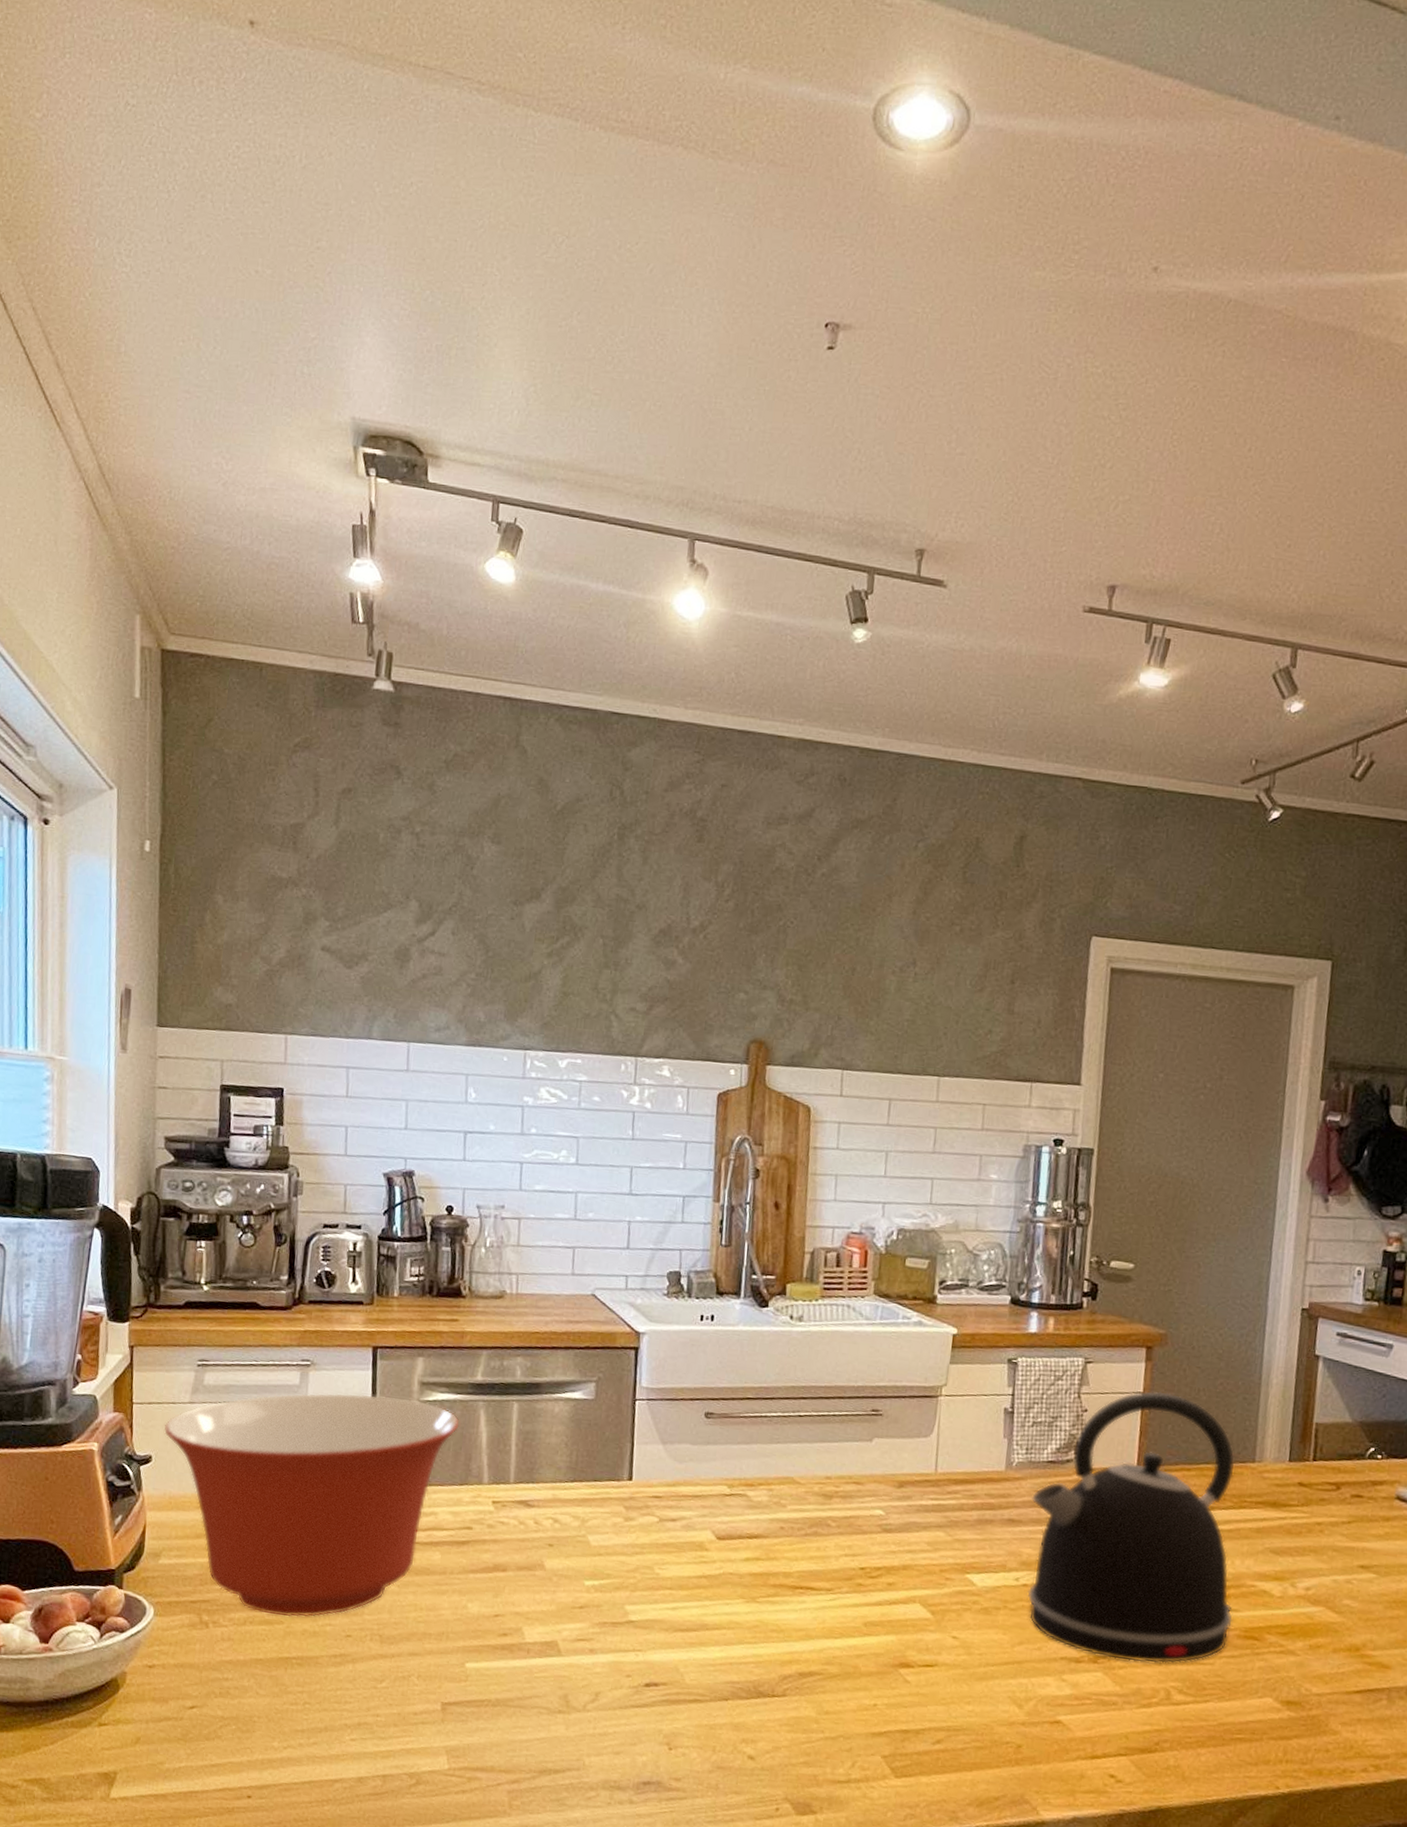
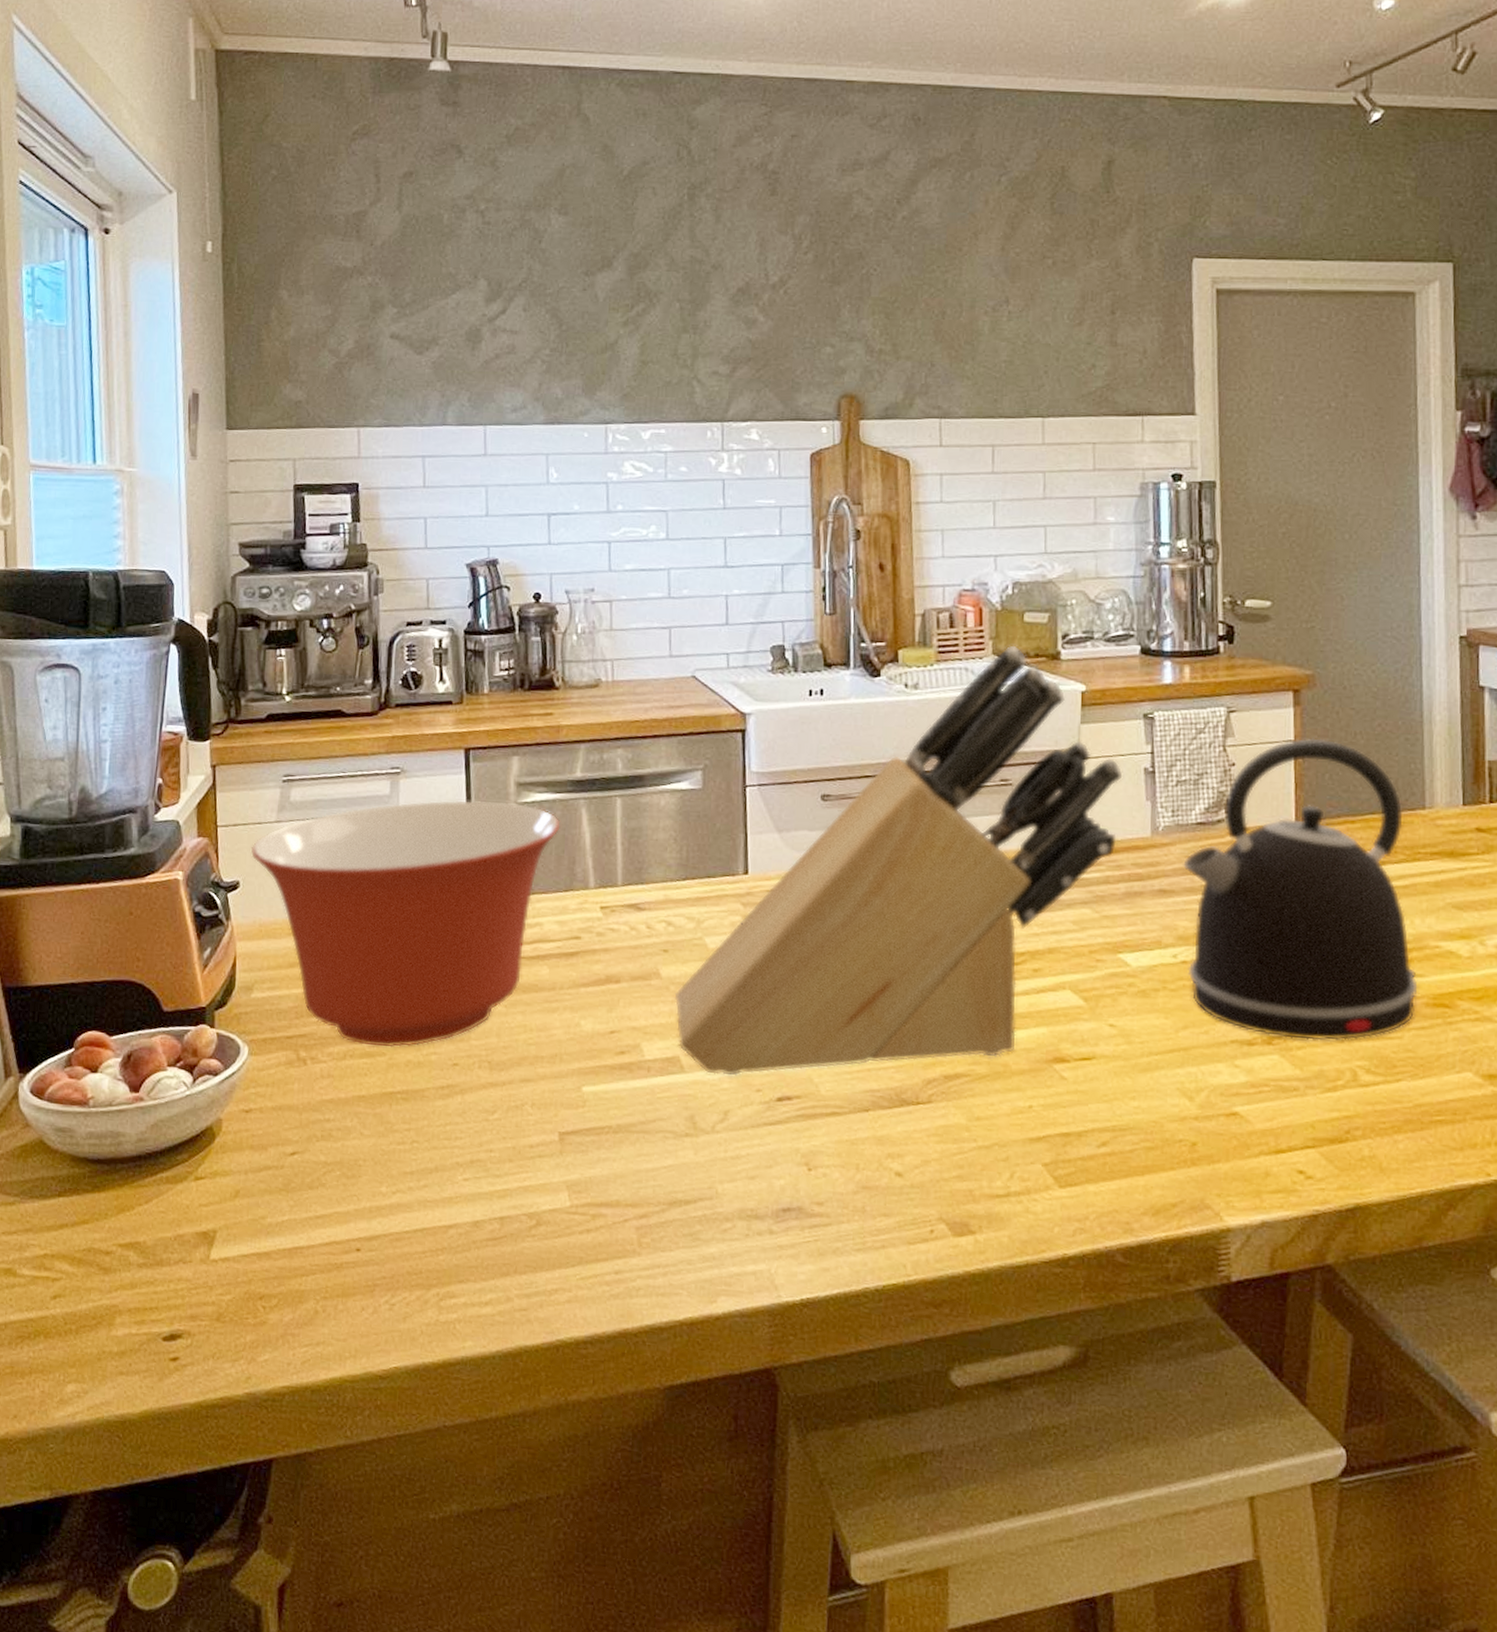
knife block: none [556,1286,985,1662] -> present [674,645,1123,1076]

